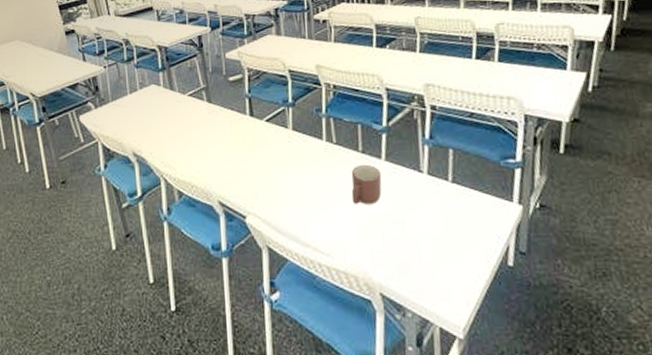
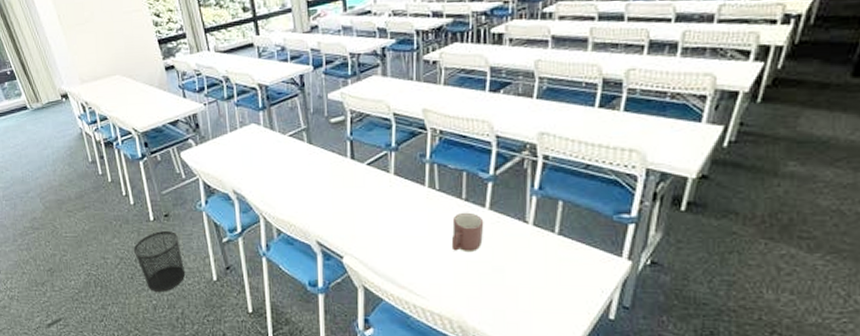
waste bin: none [27,199,82,266] -> present [133,231,185,292]

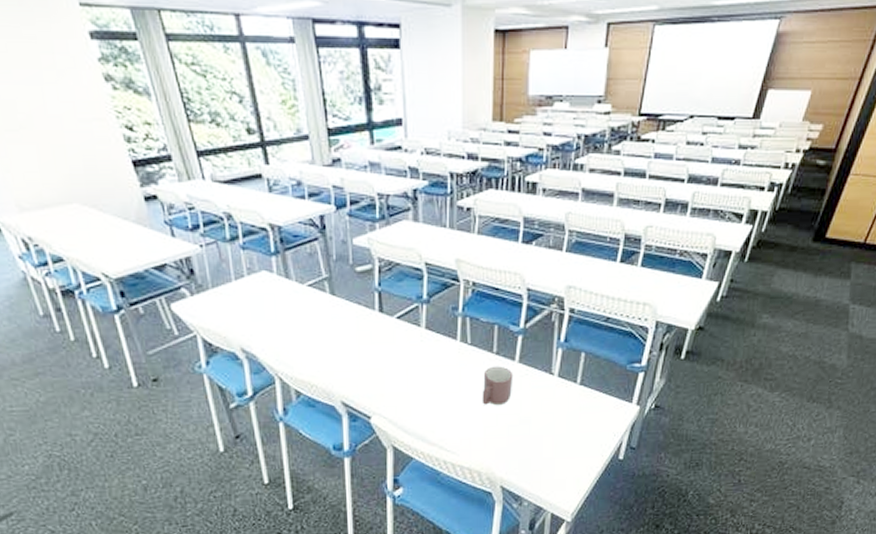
waste bin: present [133,231,185,292] -> none [111,399,183,470]

